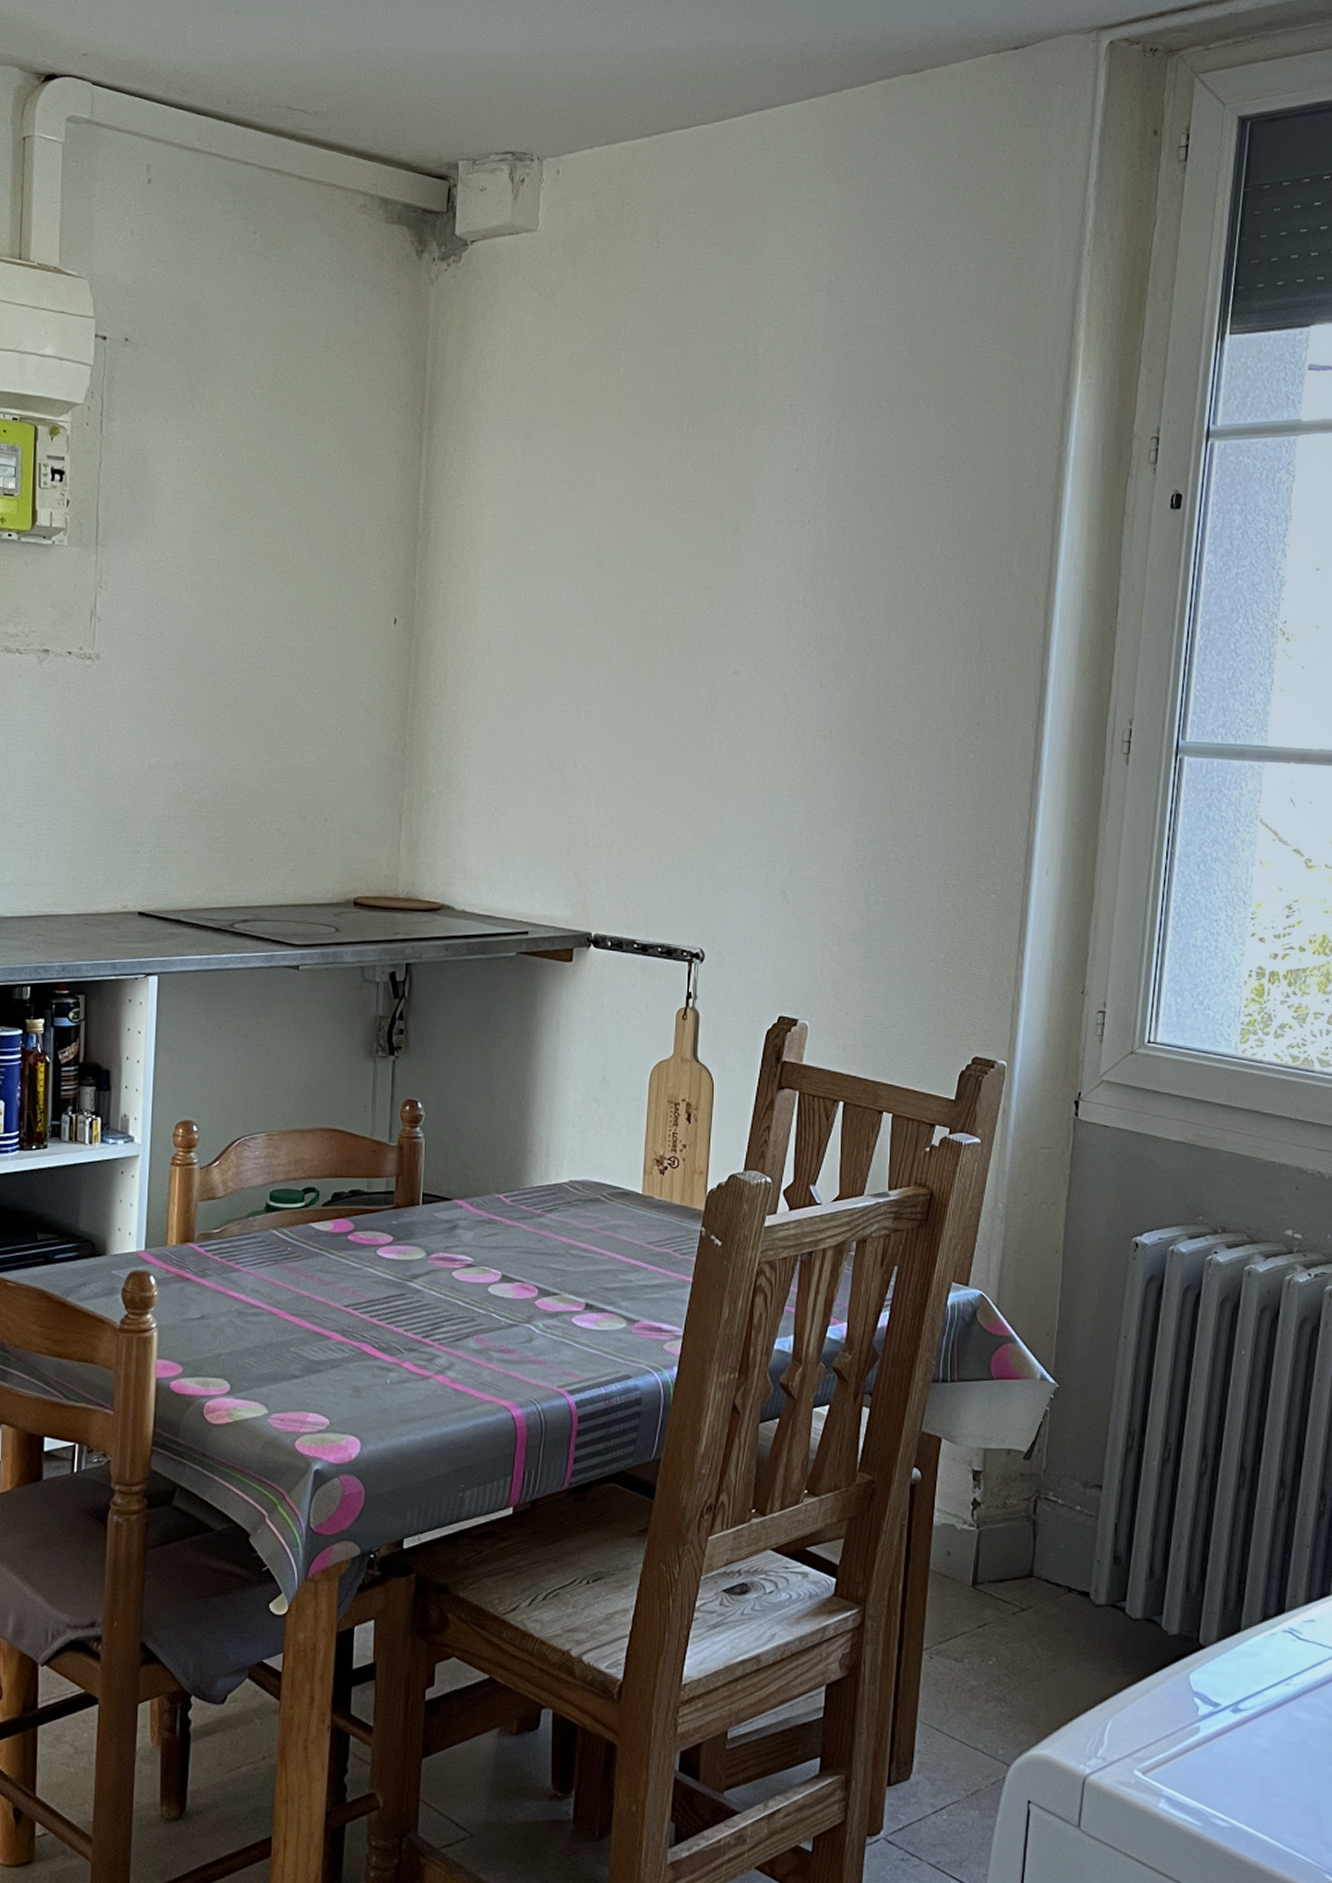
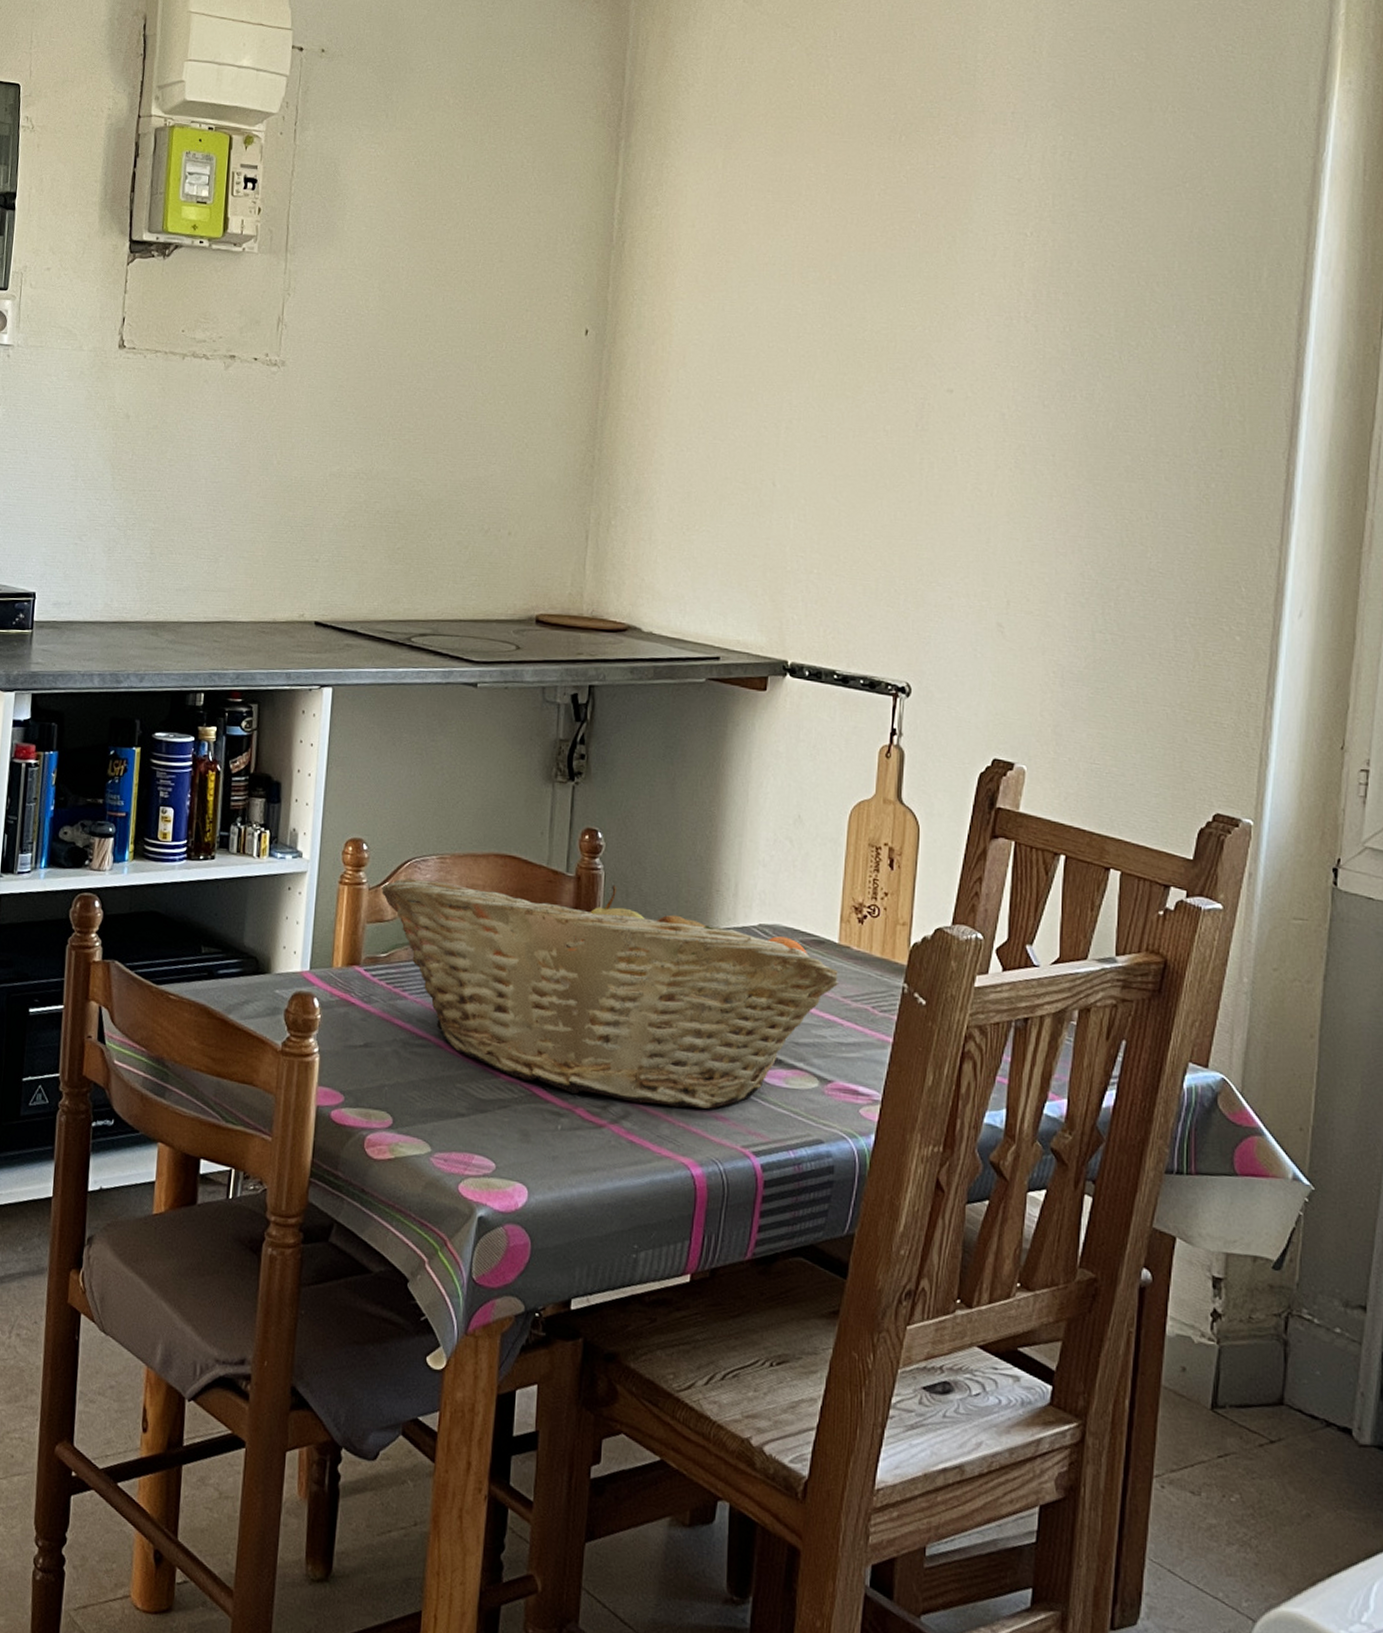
fruit basket: none [212,1151,644,1355] -> present [381,878,839,1109]

